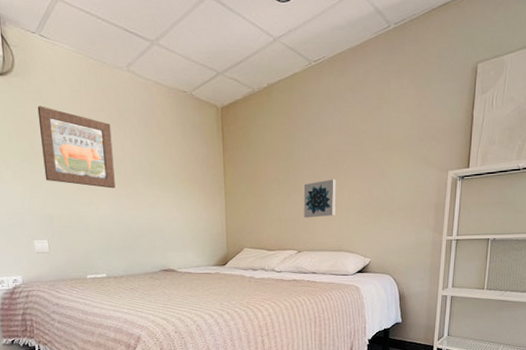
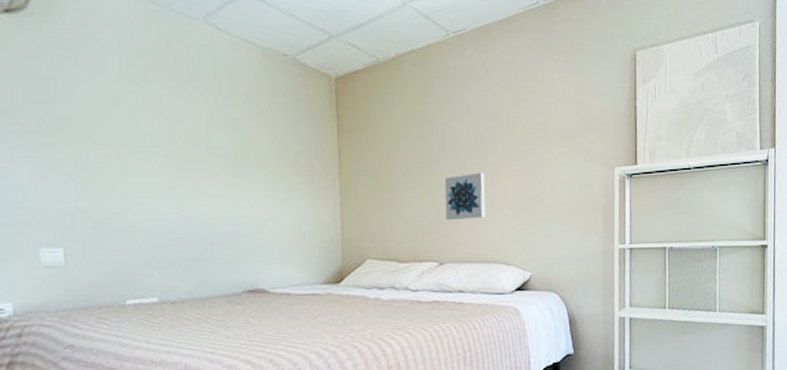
wall art: present [37,106,115,189] -> none [62,57,180,176]

